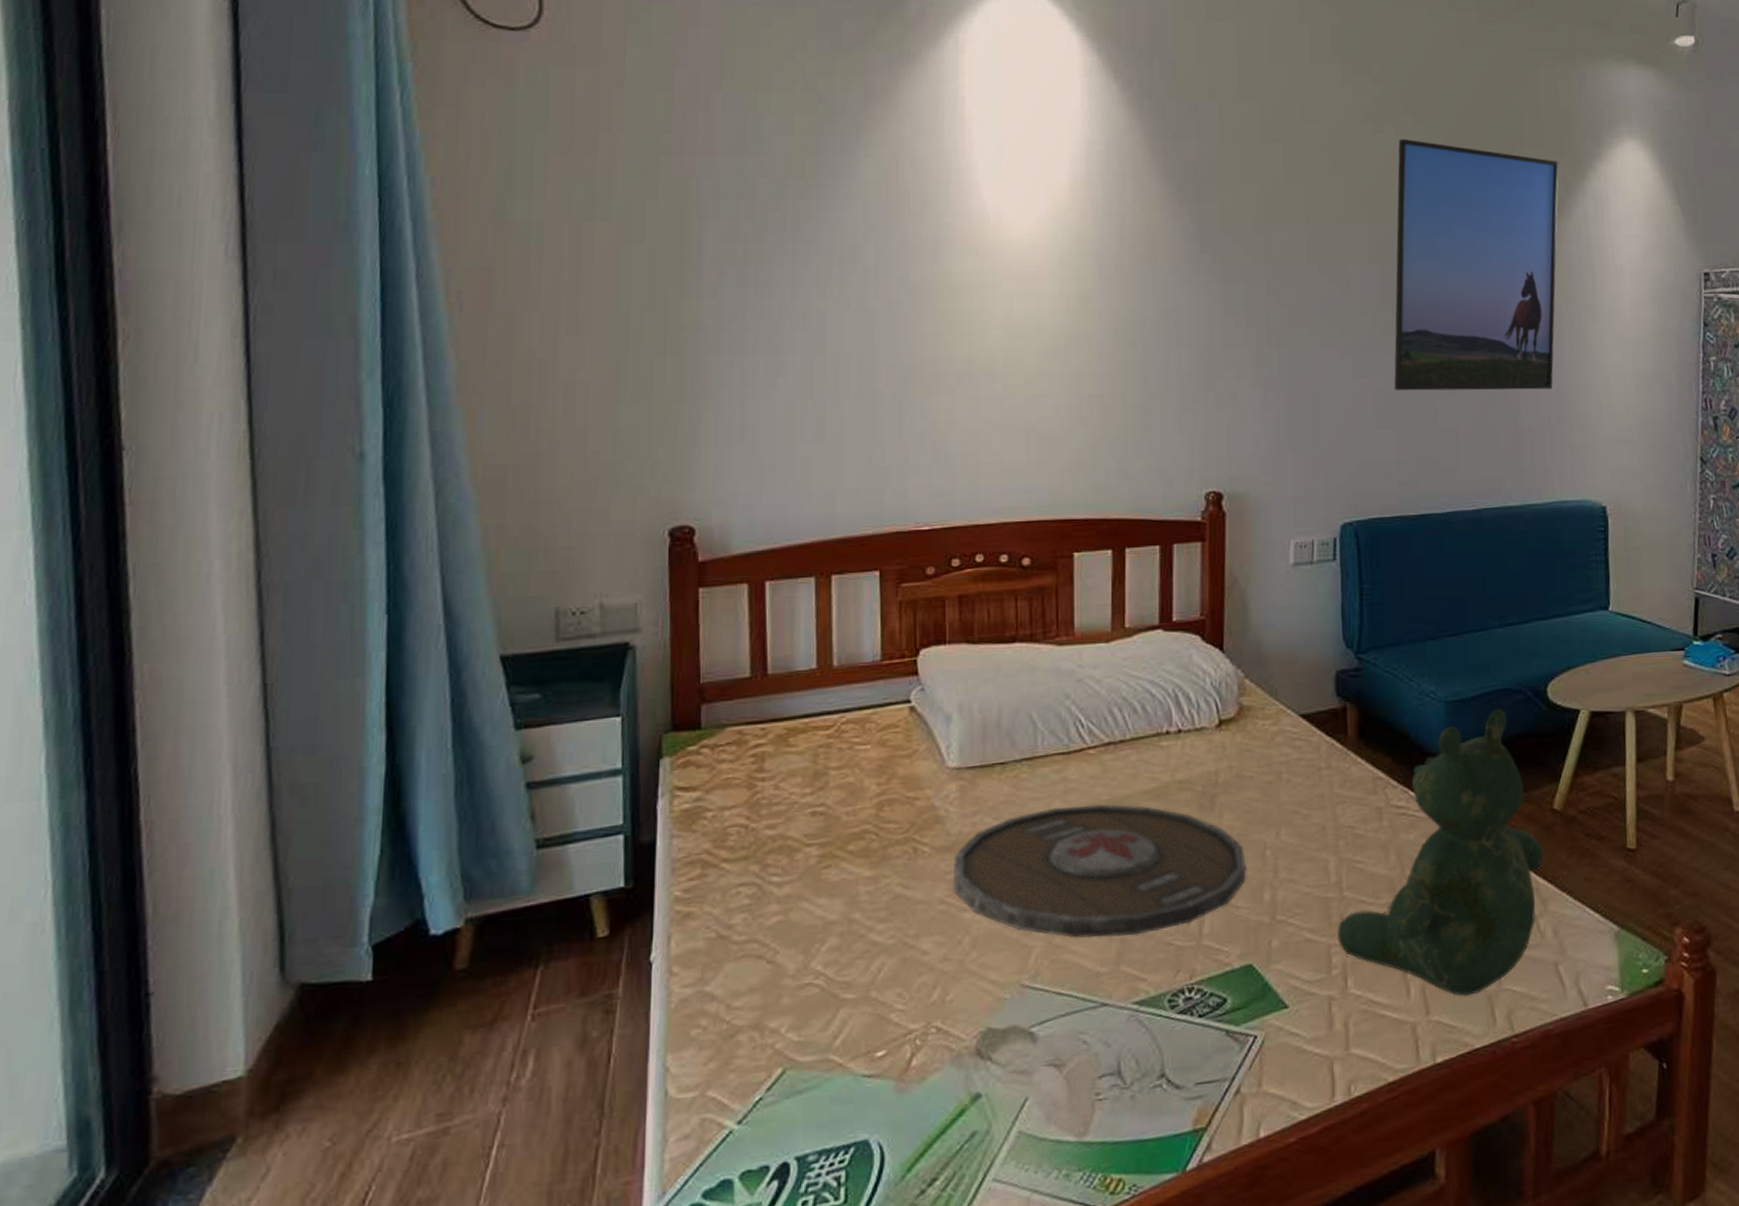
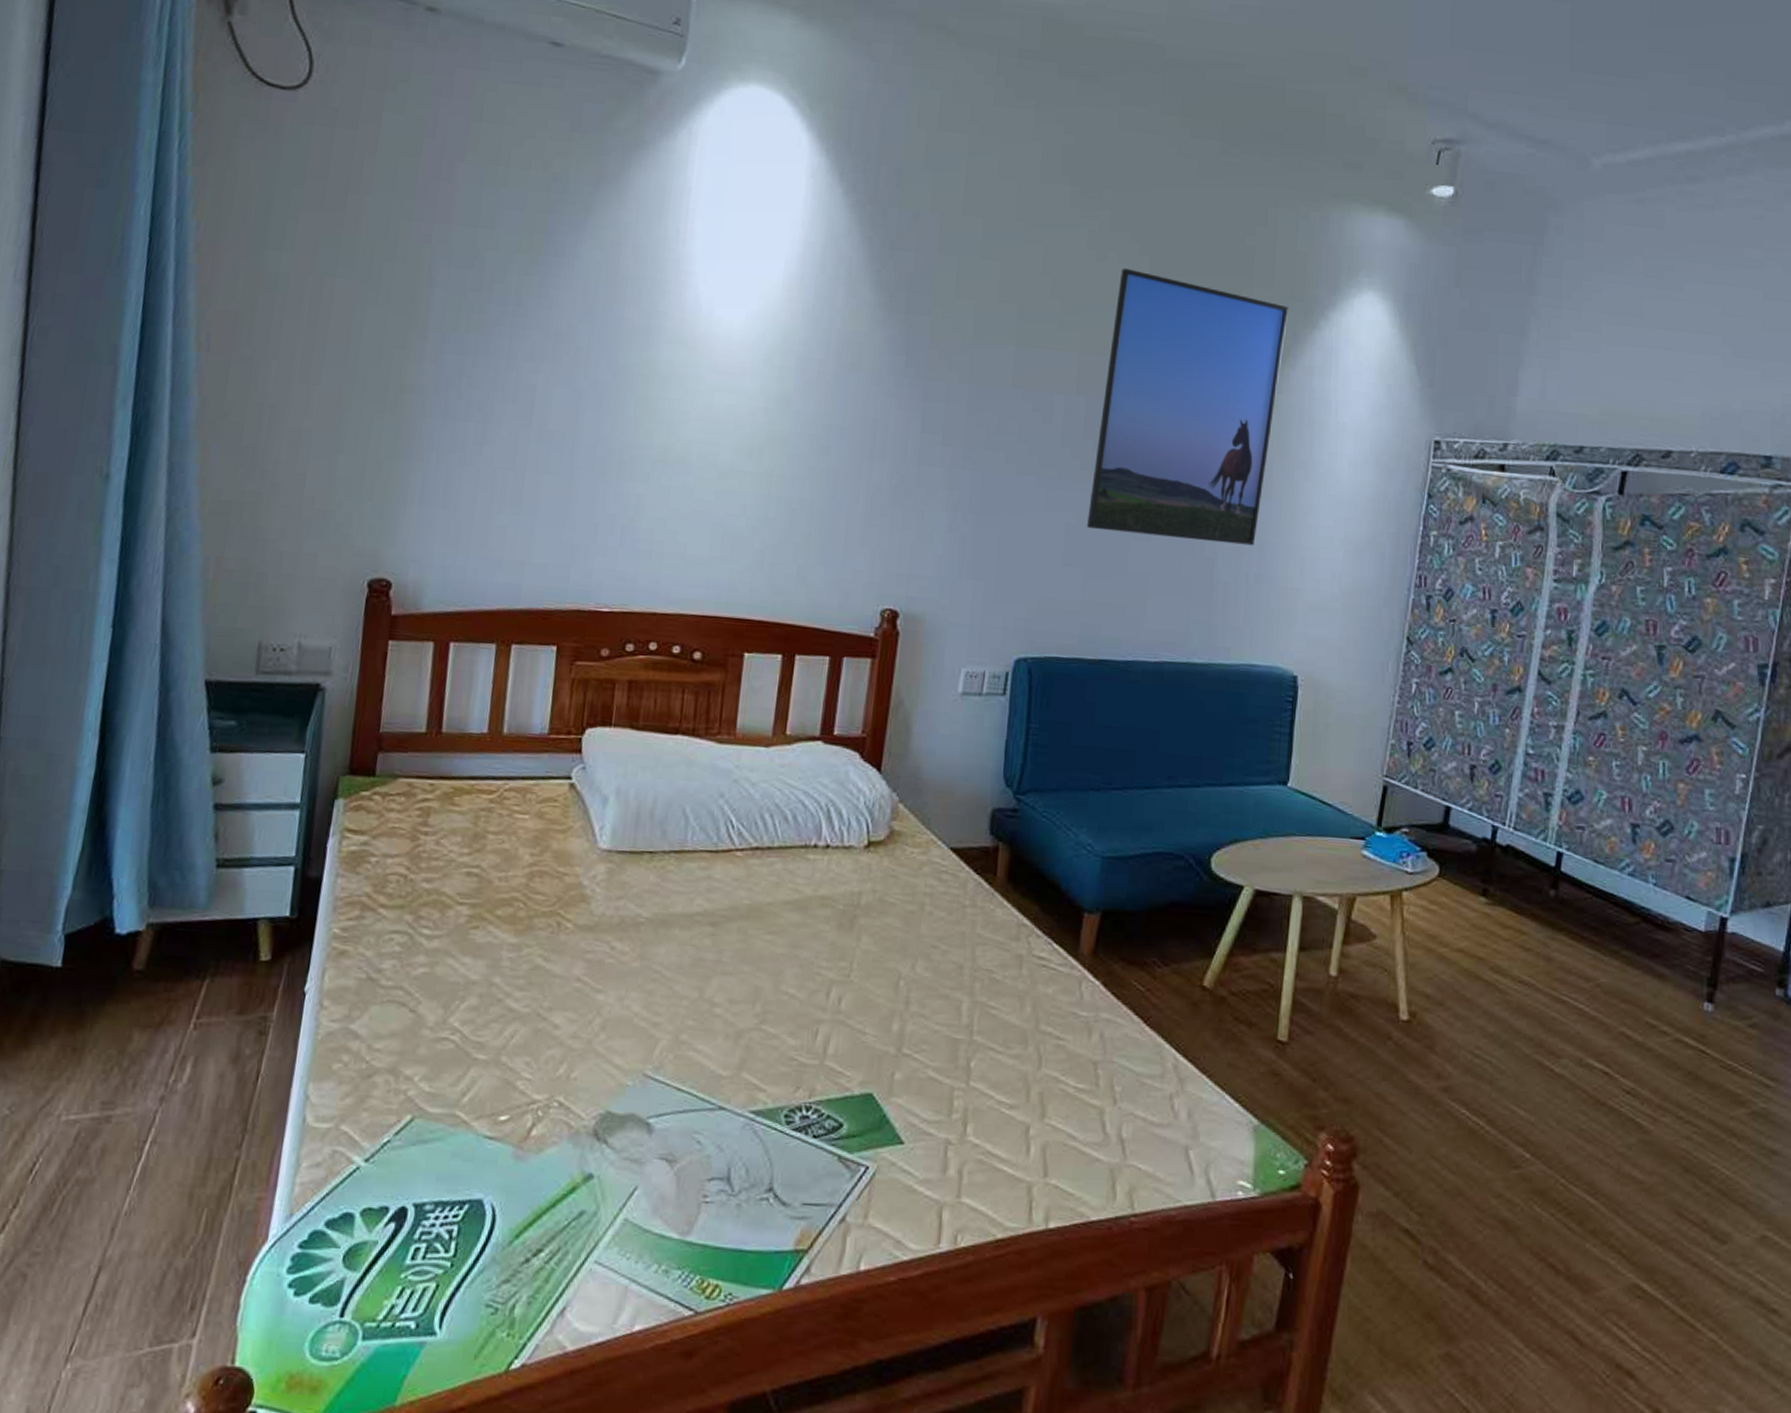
serving tray: present [952,804,1246,939] -> none [589,904,879,1045]
teddy bear: present [1337,708,1544,996] -> none [962,872,1188,1165]

